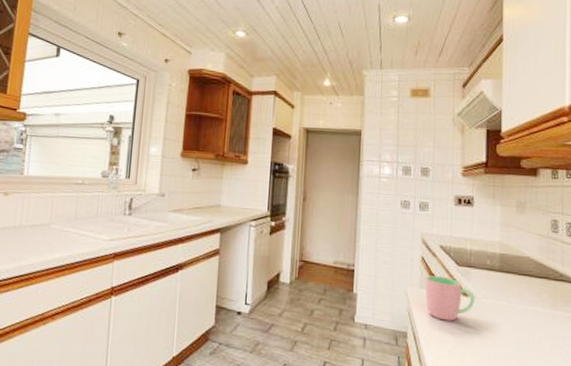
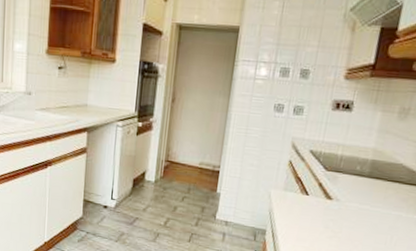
cup: present [425,275,475,321] -> none [288,178,339,222]

